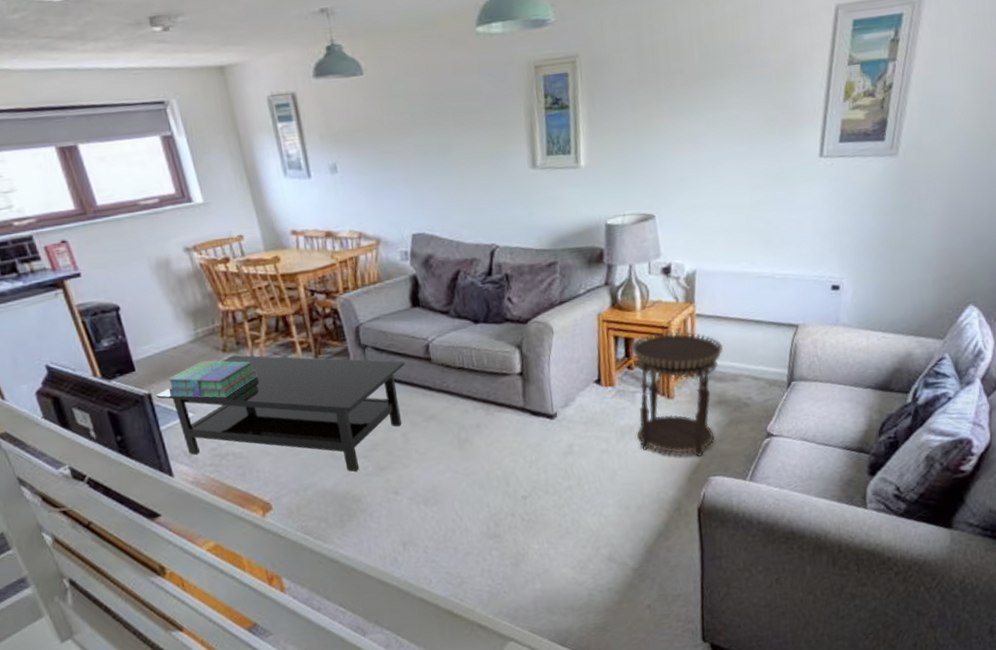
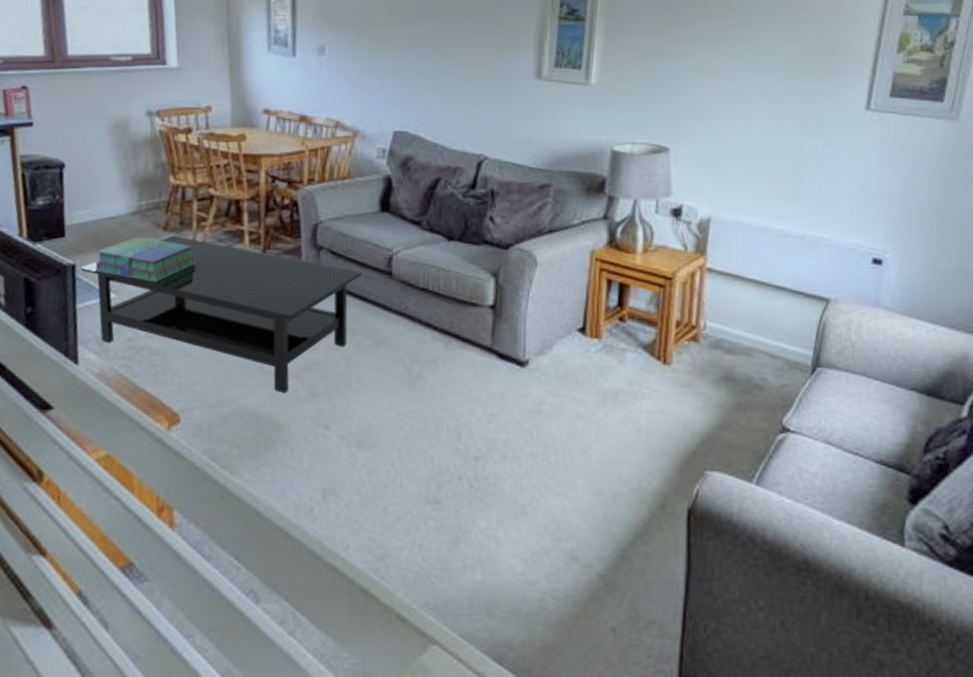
side table: present [631,331,724,457] -> none [622,282,737,444]

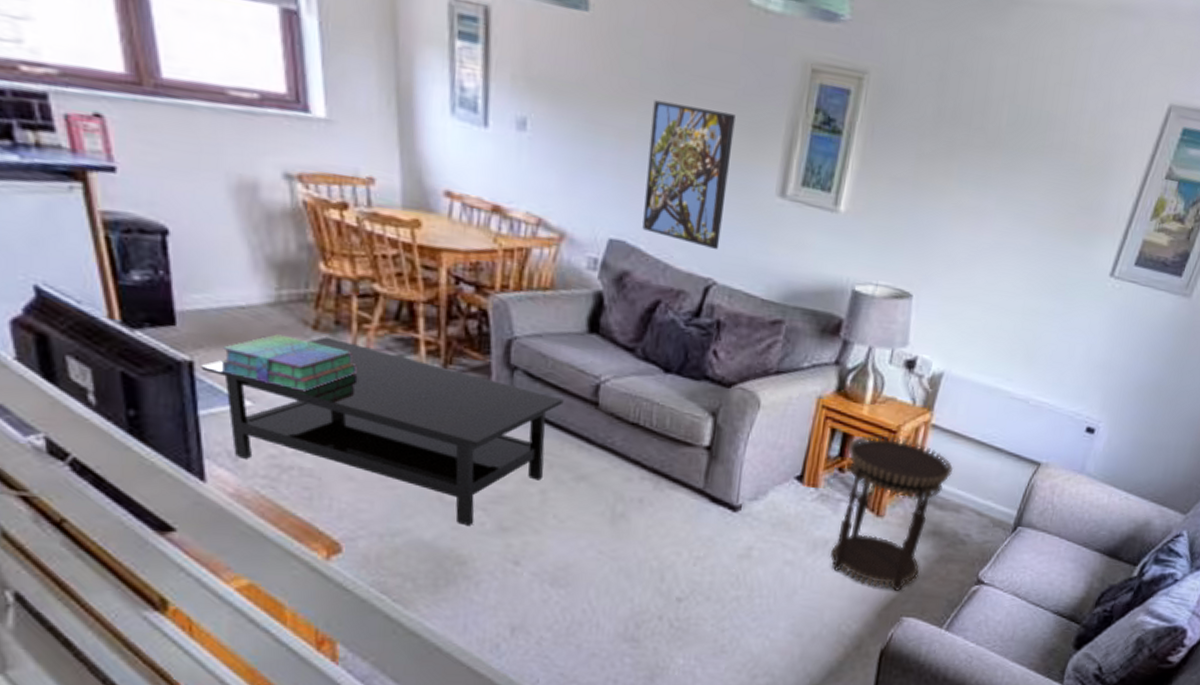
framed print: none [421,17,492,130] -> present [642,100,736,250]
side table: none [622,282,737,444] -> present [831,434,954,592]

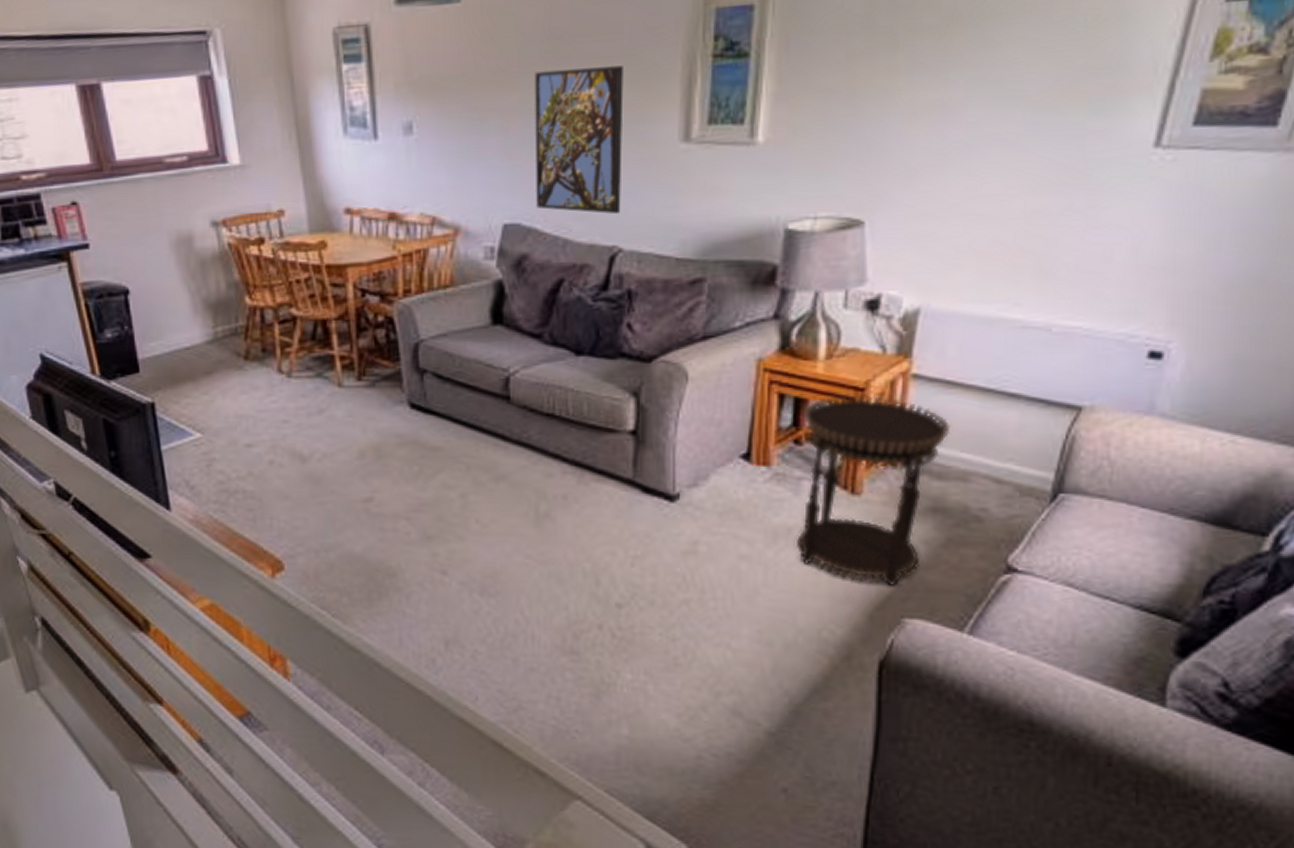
coffee table: present [201,336,564,525] -> none [160,365,475,536]
stack of books: present [219,334,357,392] -> none [174,368,283,419]

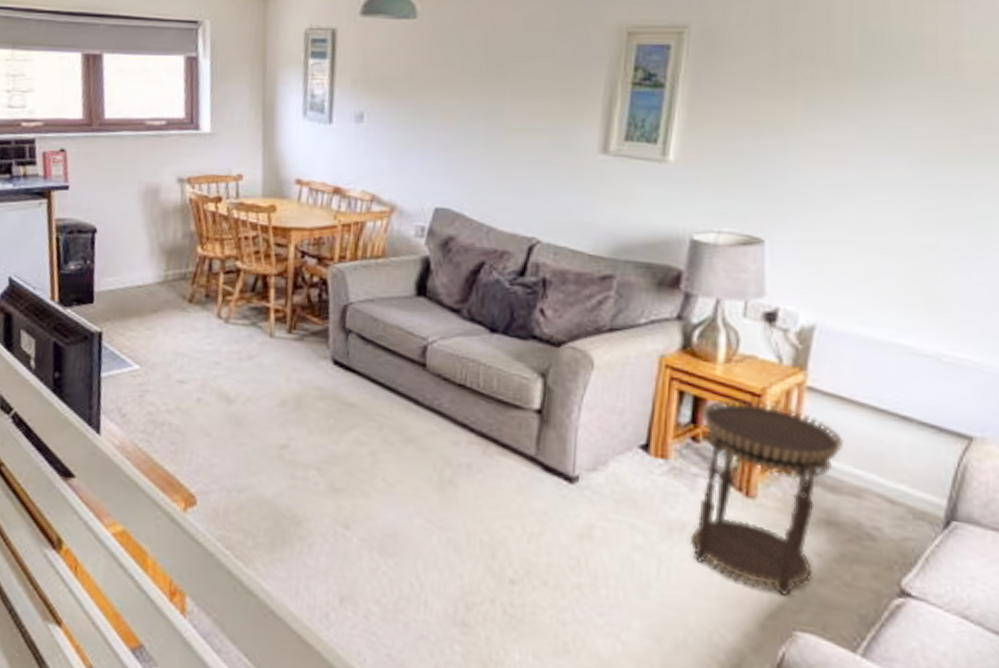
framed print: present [535,66,624,215] -> none [466,82,553,210]

